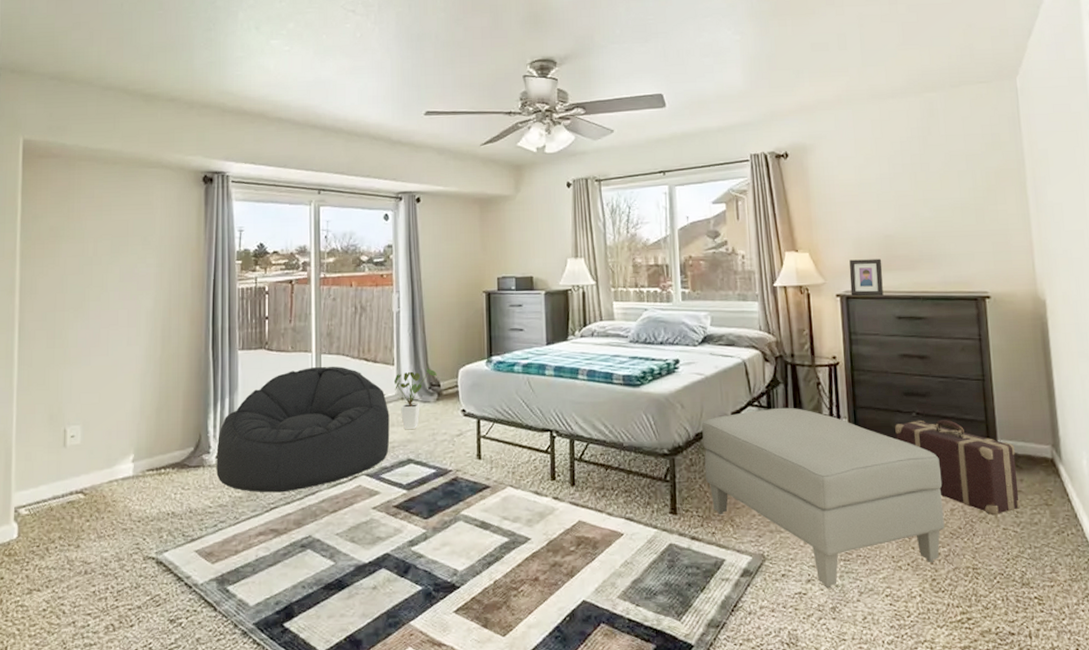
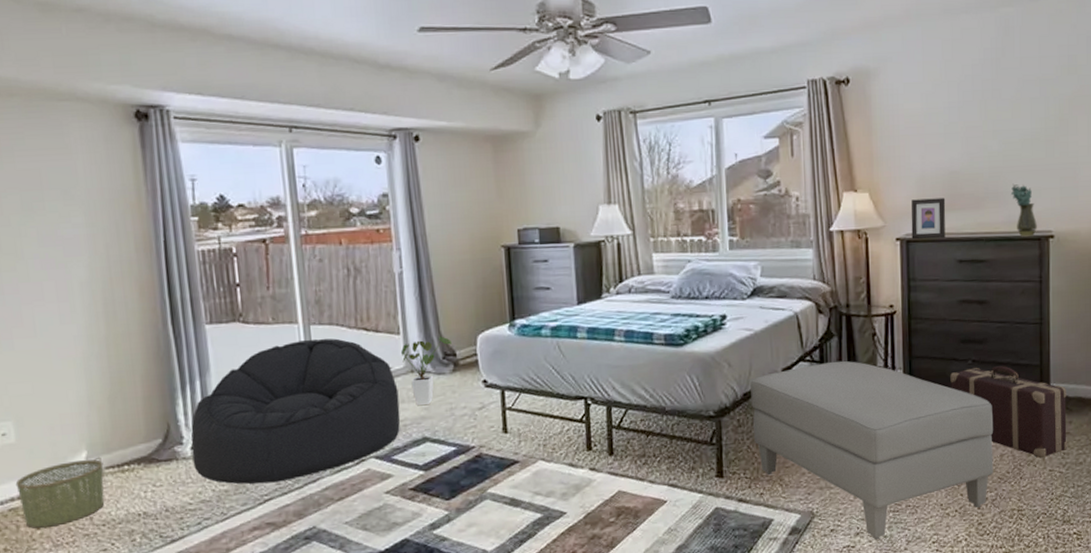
basket: none [75,460,145,520] -> present [15,456,105,529]
vase: none [944,247,973,296] -> present [1010,183,1037,237]

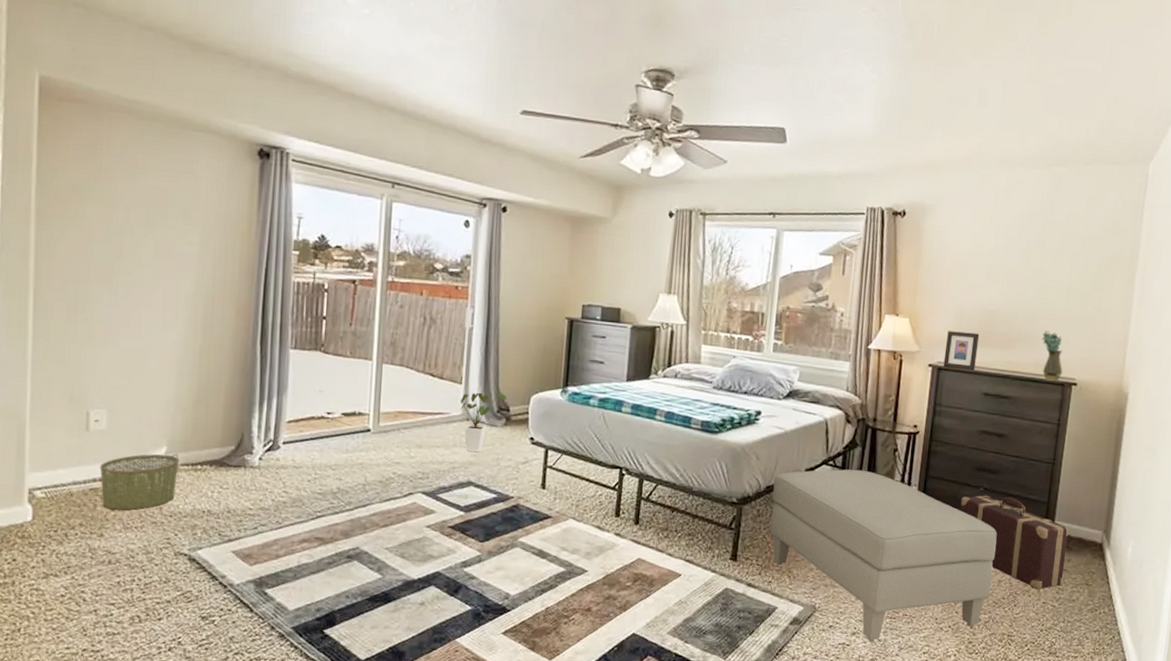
bean bag chair: present [191,338,401,484] -> none [259,376,453,502]

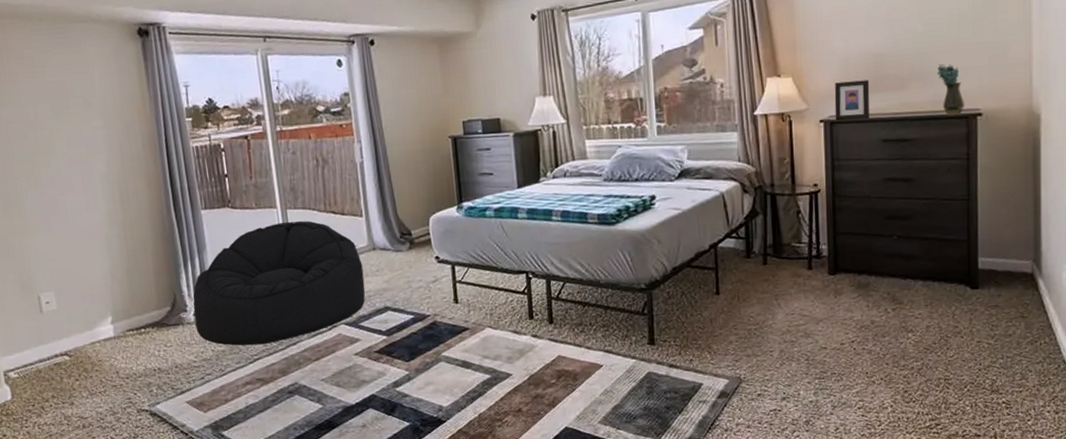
basket: present [99,453,180,511] -> none [58,321,127,380]
bean bag chair: none [259,376,453,502] -> present [193,220,365,346]
house plant: present [460,391,507,453] -> none [364,218,407,280]
ottoman: present [769,469,997,642] -> none [679,237,920,405]
suitcase: present [960,495,1069,590] -> none [875,241,996,330]

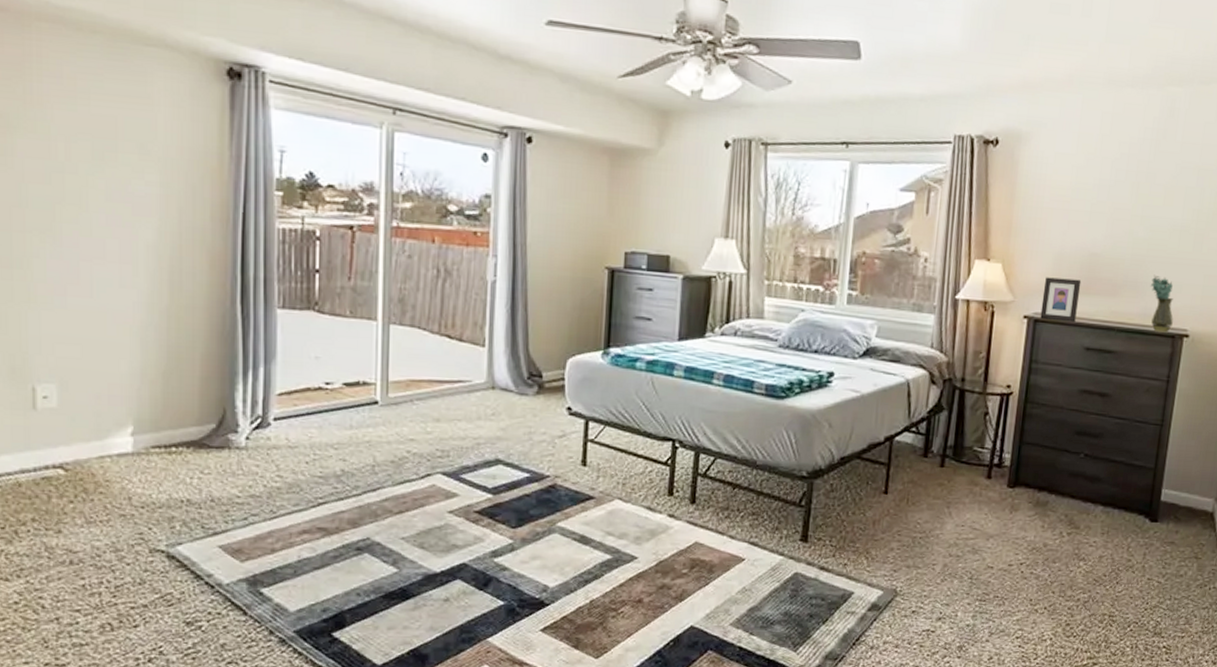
bean bag chair: present [193,220,365,346] -> none [247,339,476,486]

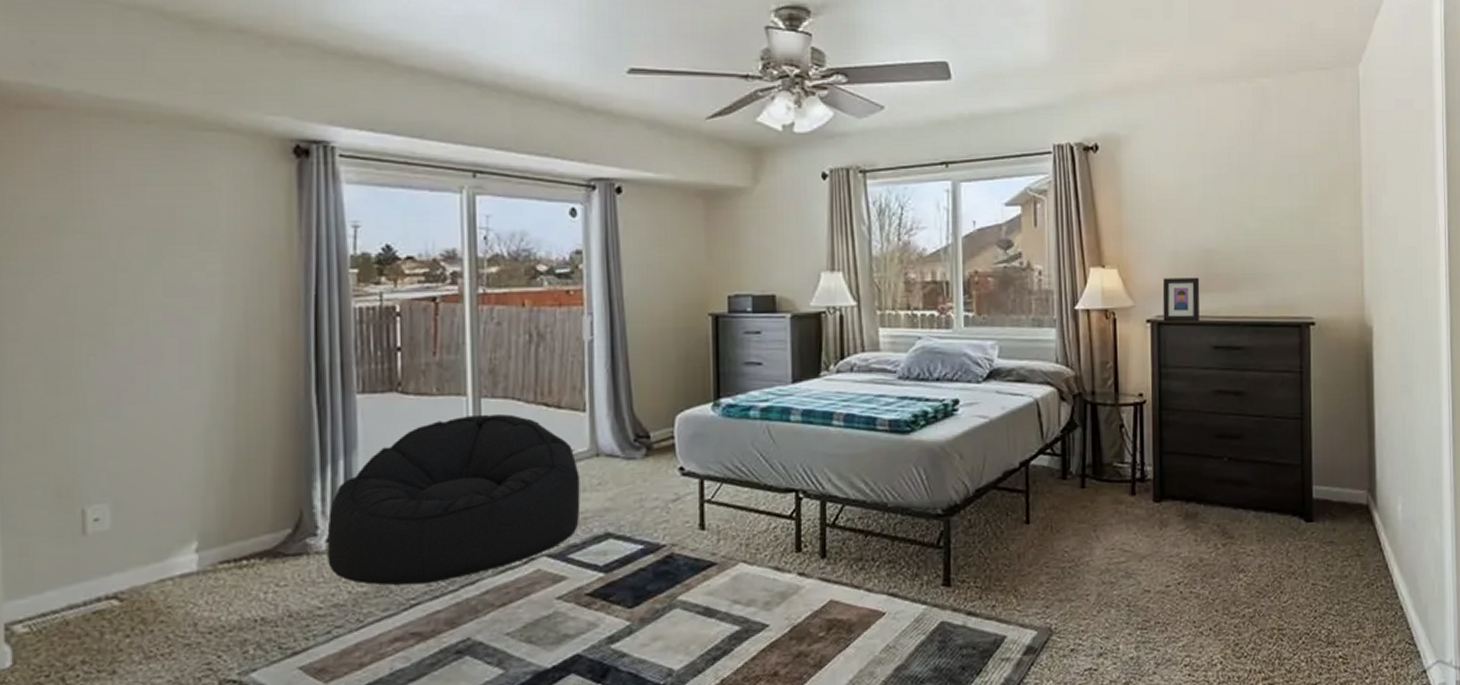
bean bag chair: none [247,339,476,486] -> present [327,413,580,585]
vase: present [1150,274,1173,333] -> none [1269,265,1297,323]

